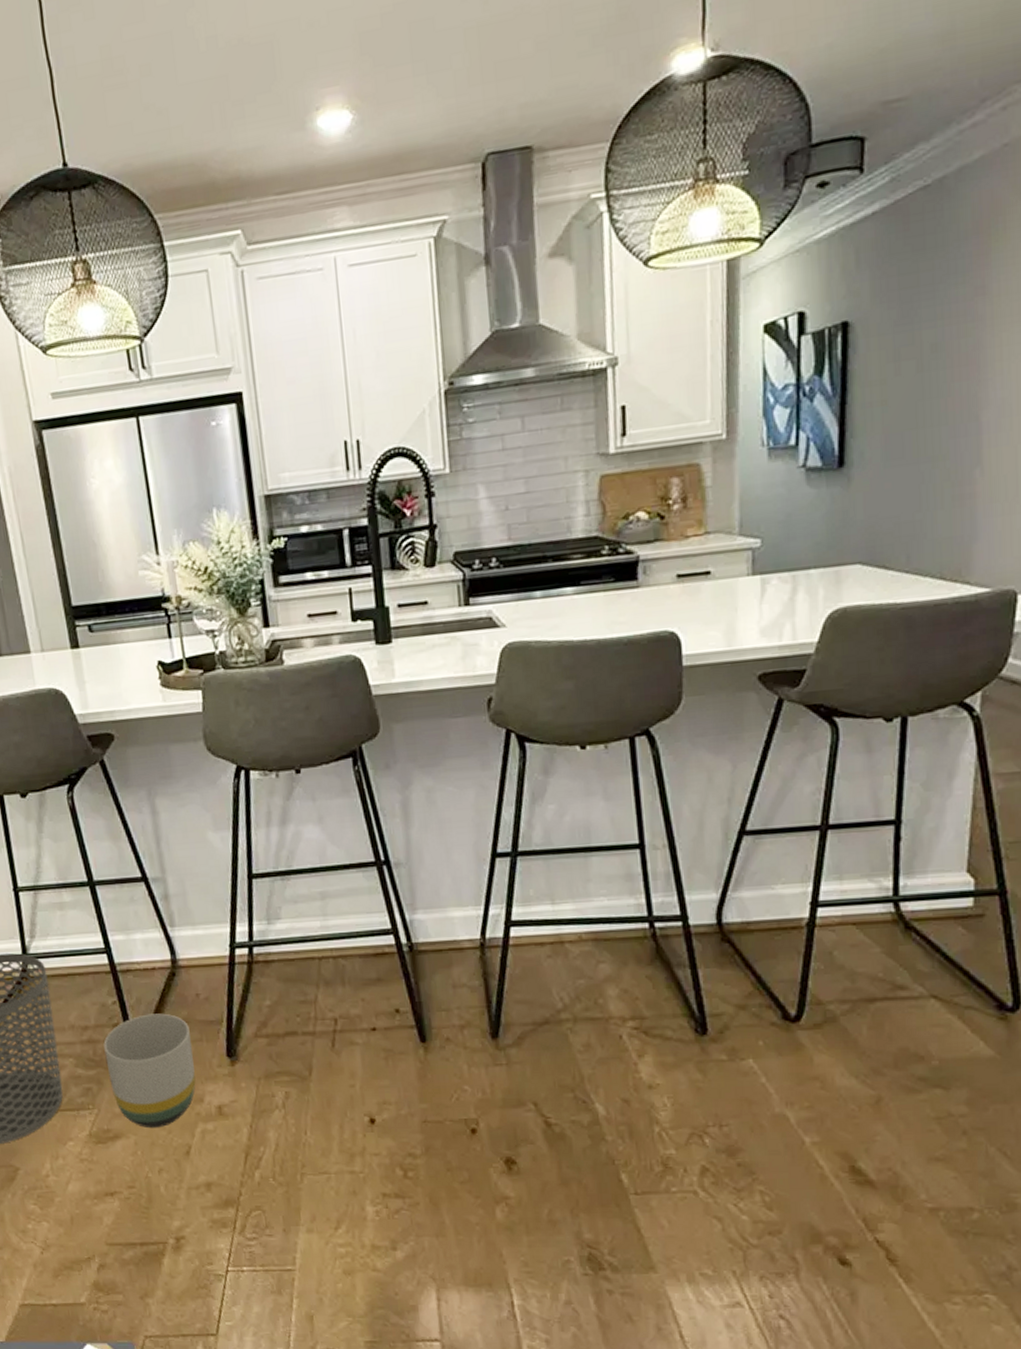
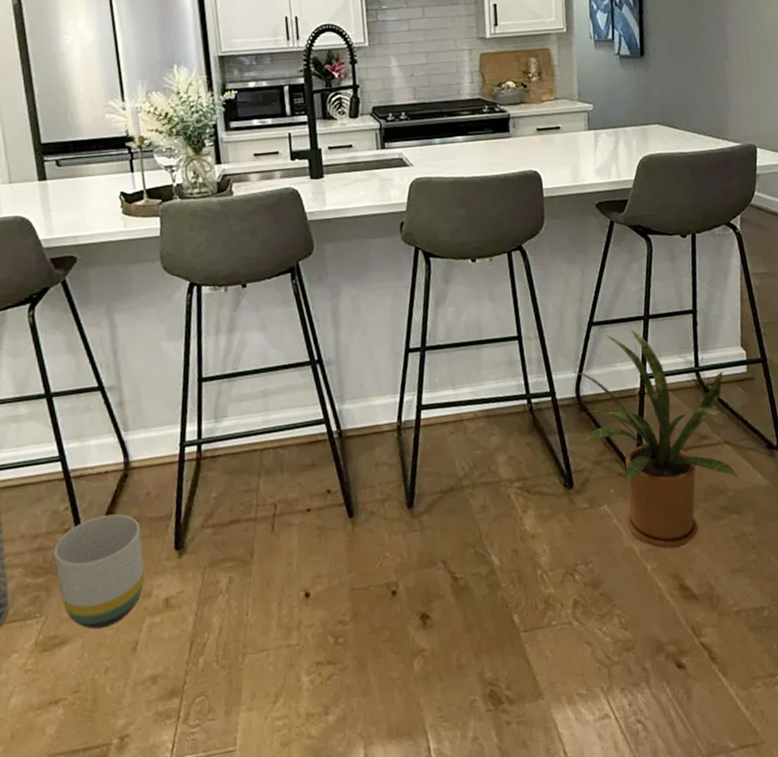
house plant: none [711,843,950,1122] -> present [571,330,740,549]

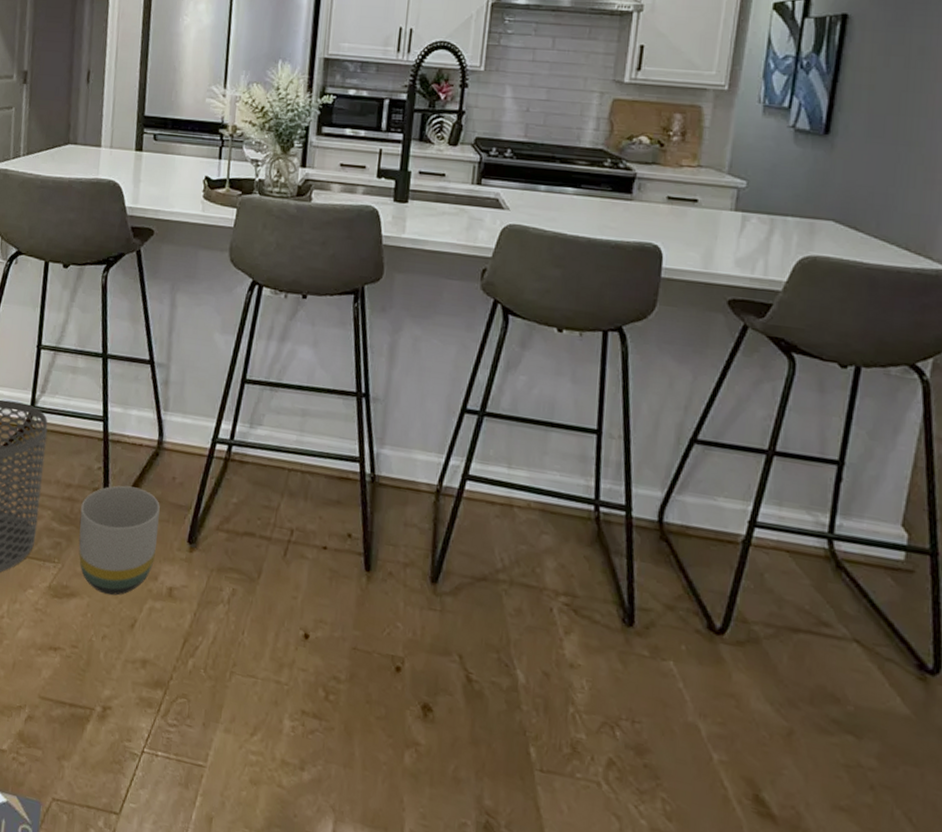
house plant: present [571,330,740,549] -> none [655,458,870,750]

